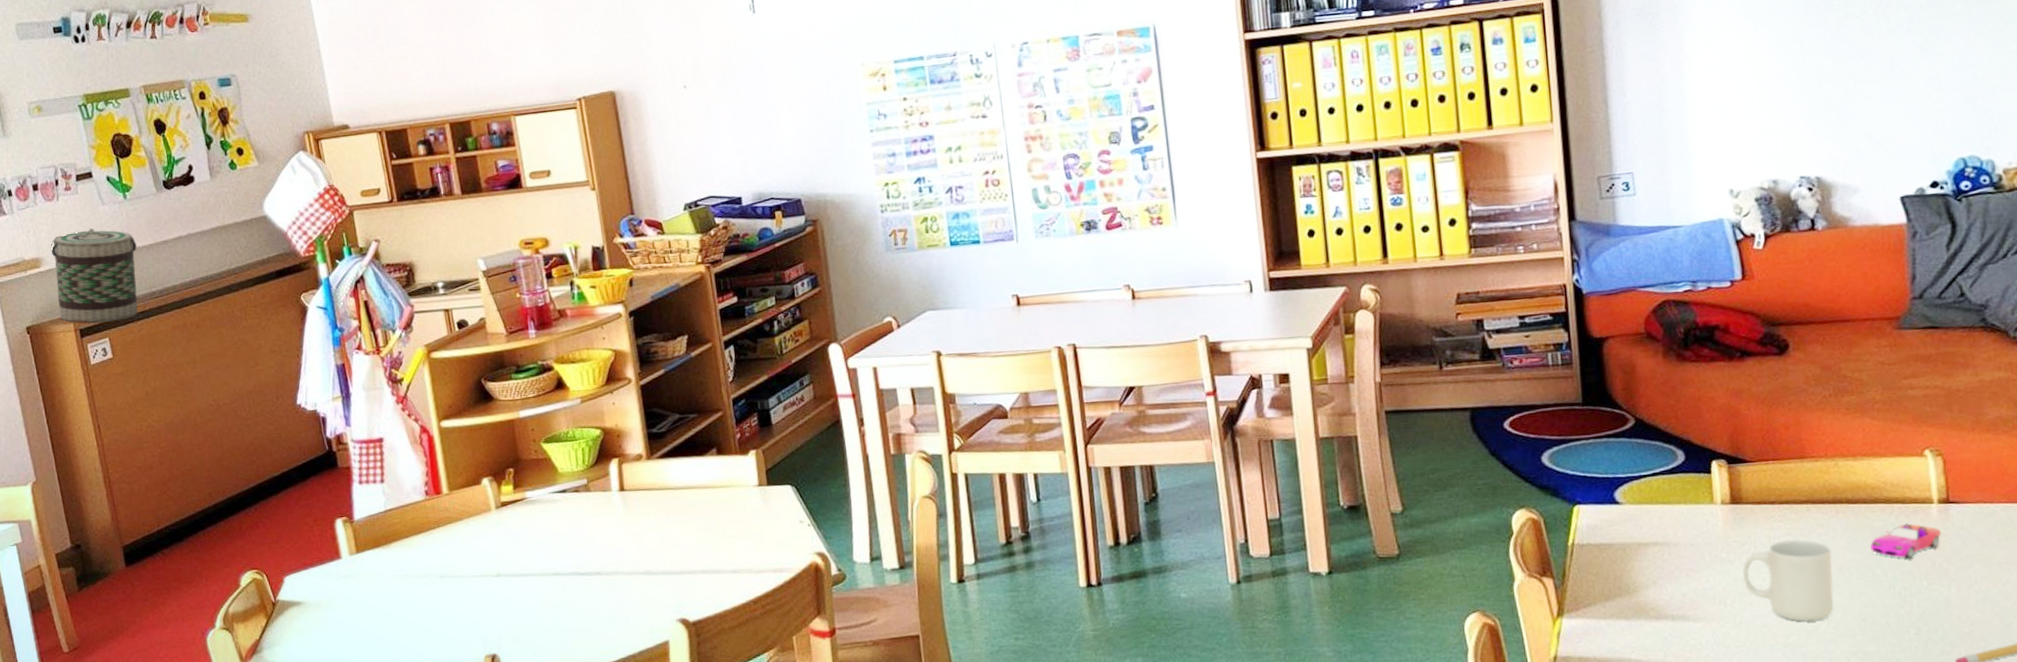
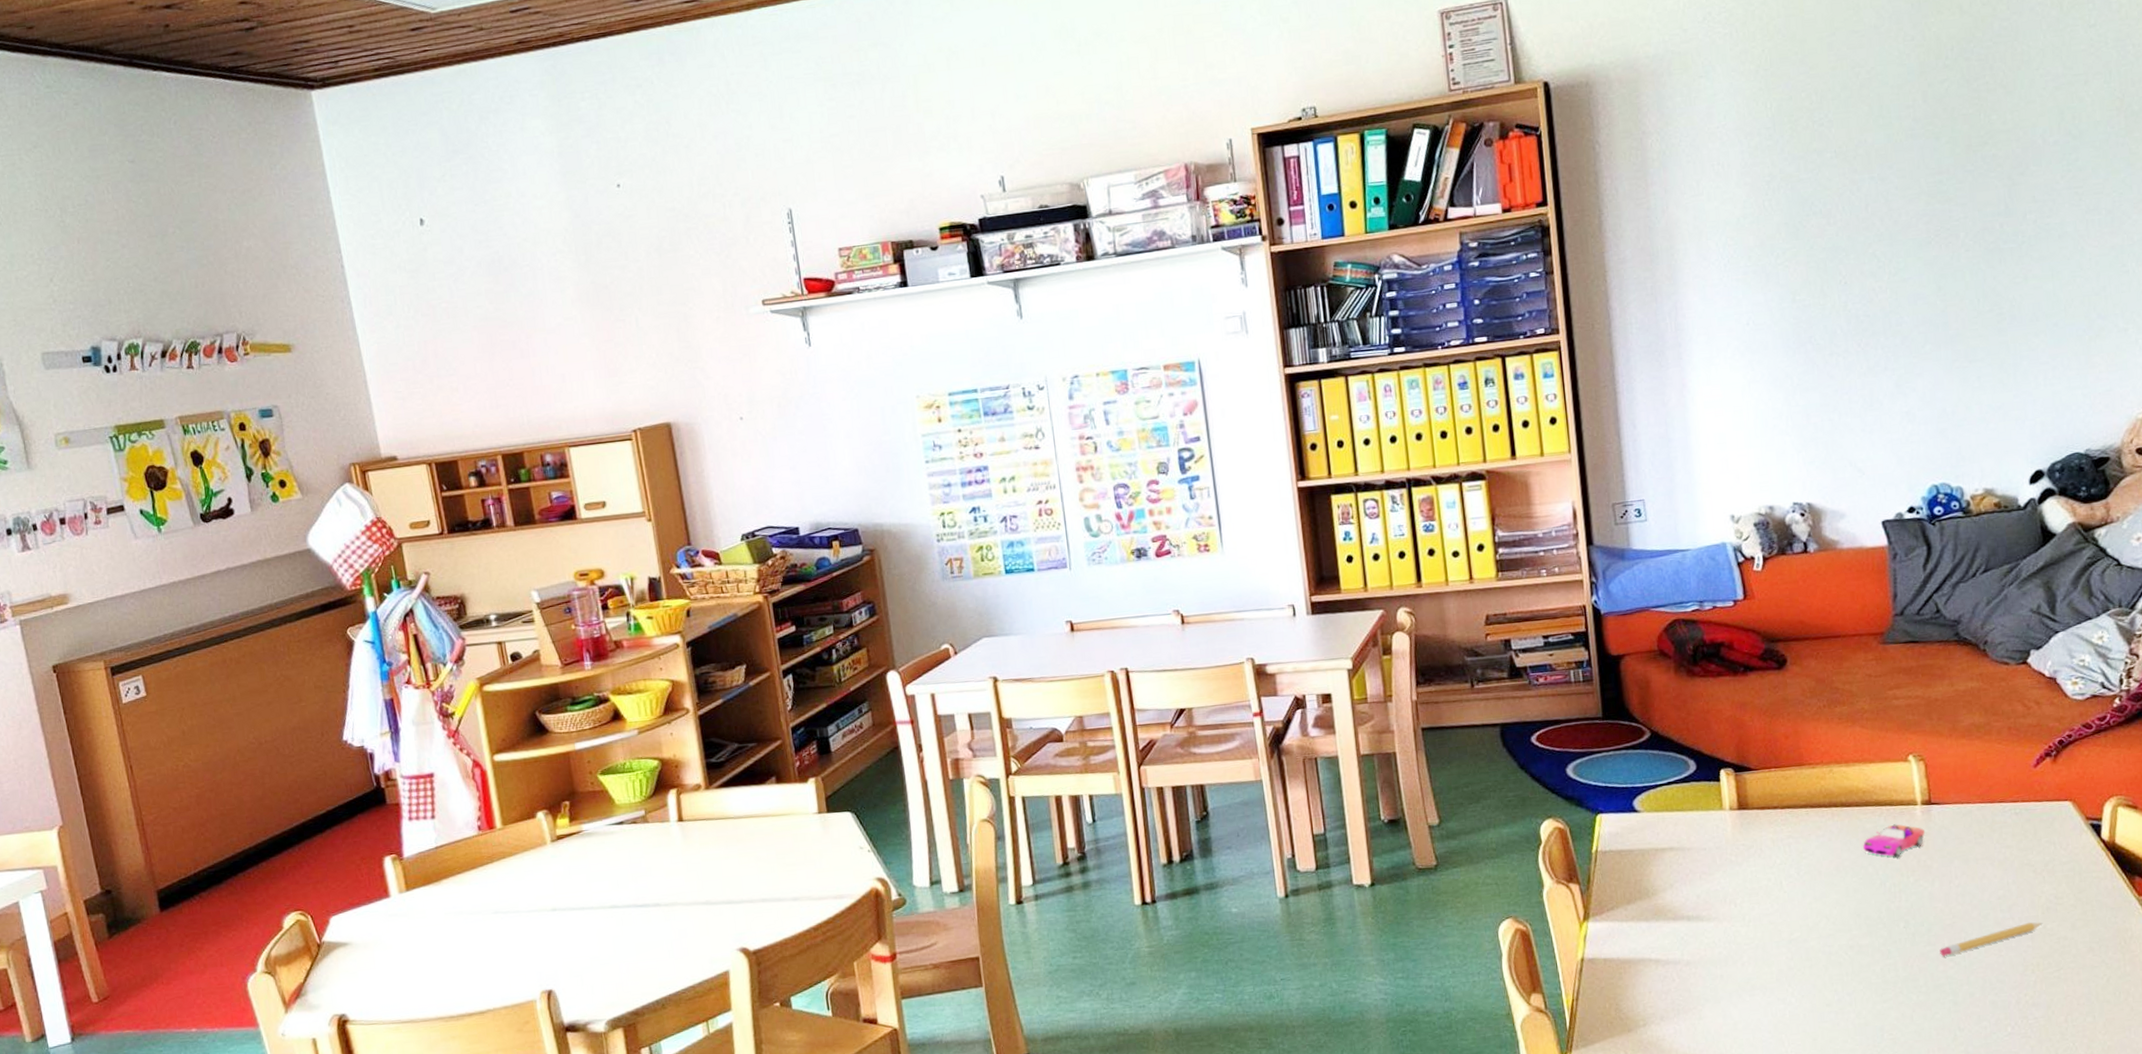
basket: present [51,228,138,324] -> none [80,563,174,662]
cup: present [1743,539,1834,622] -> none [1750,841,1832,919]

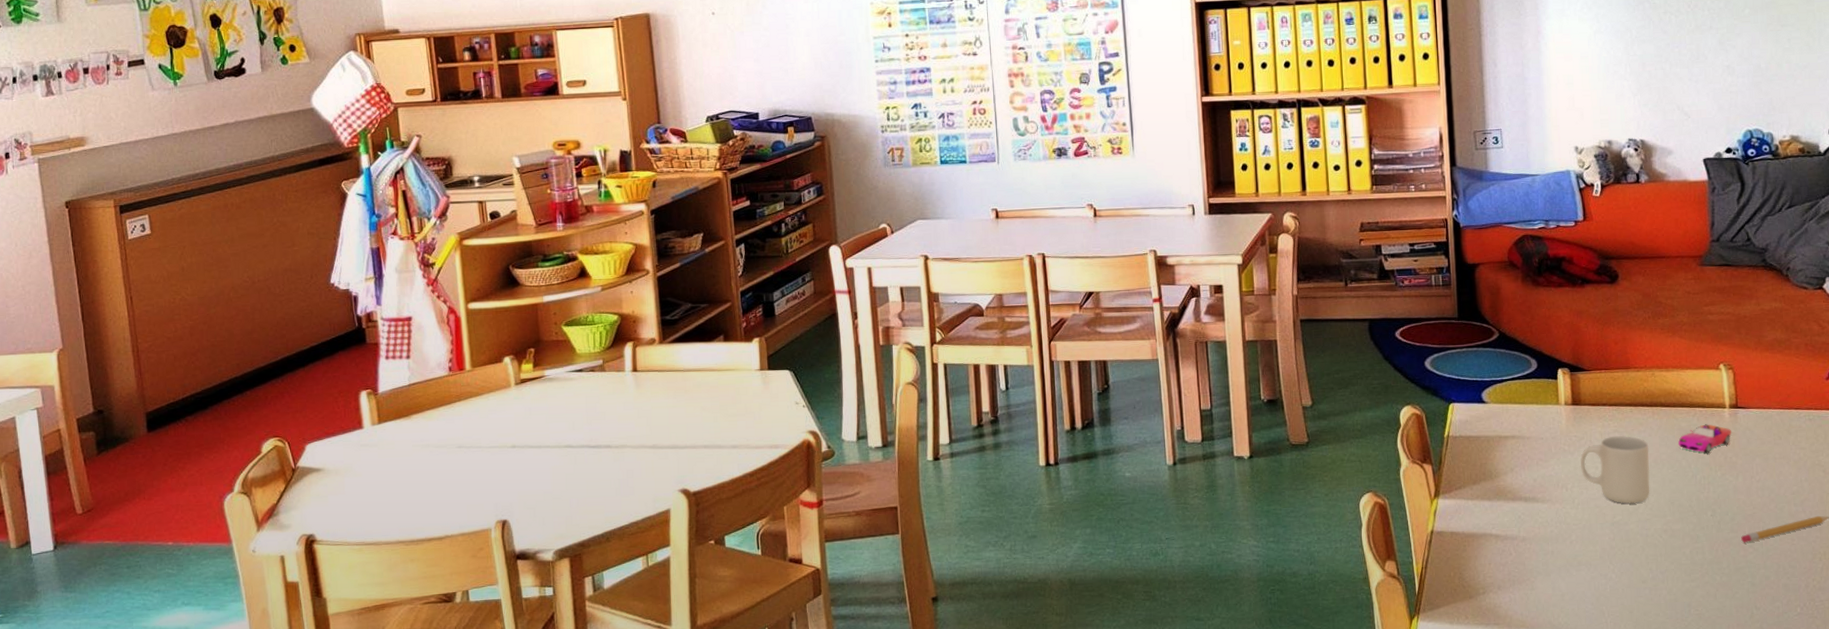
cup: none [1750,841,1832,919] -> present [1580,435,1650,505]

